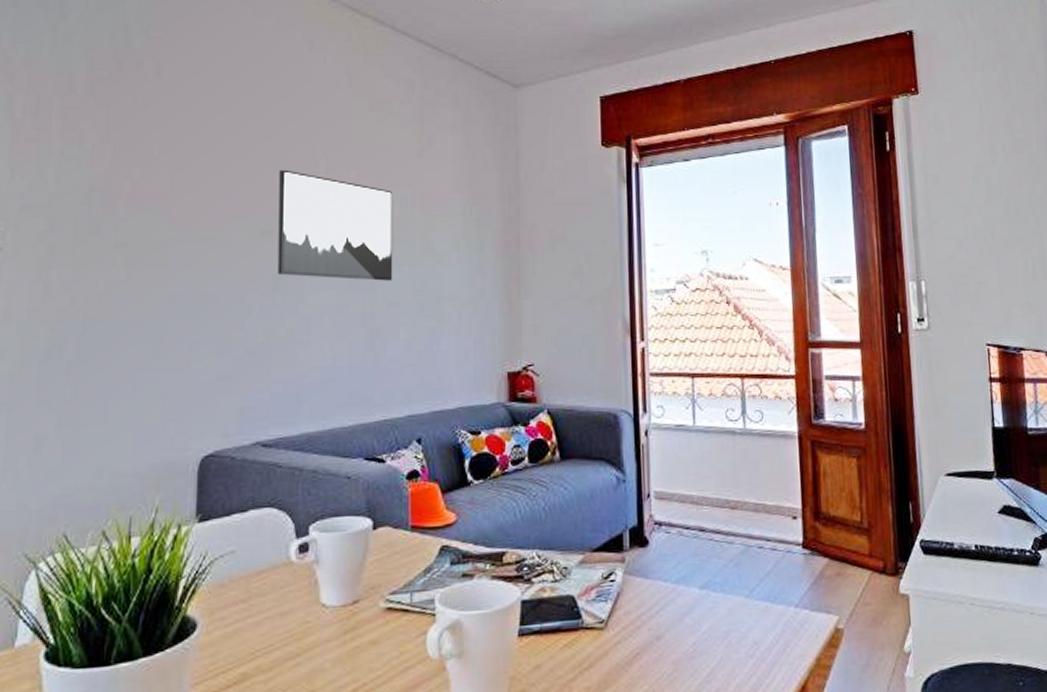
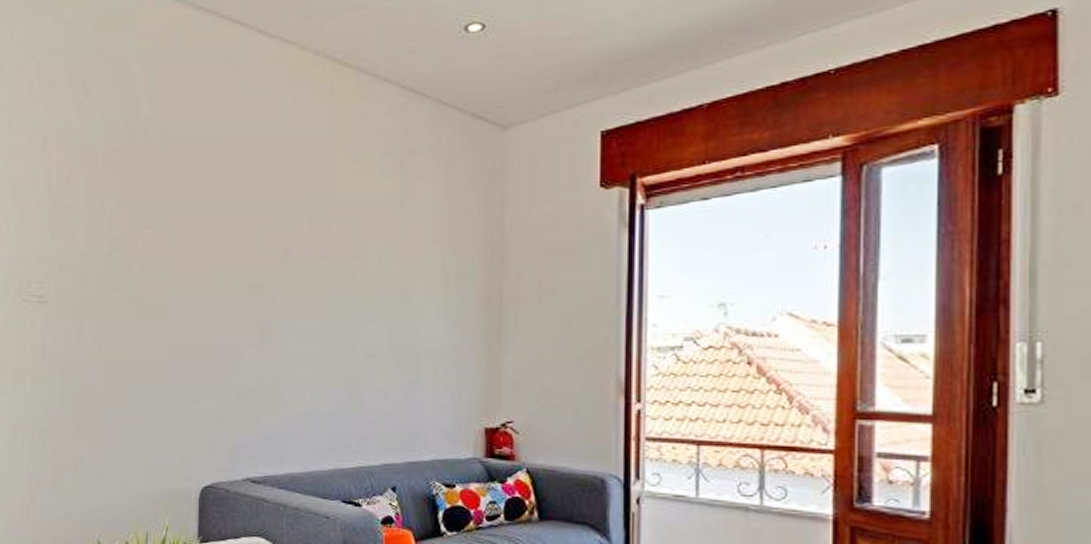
wall art: present [277,169,393,281] -> none [265,226,372,333]

